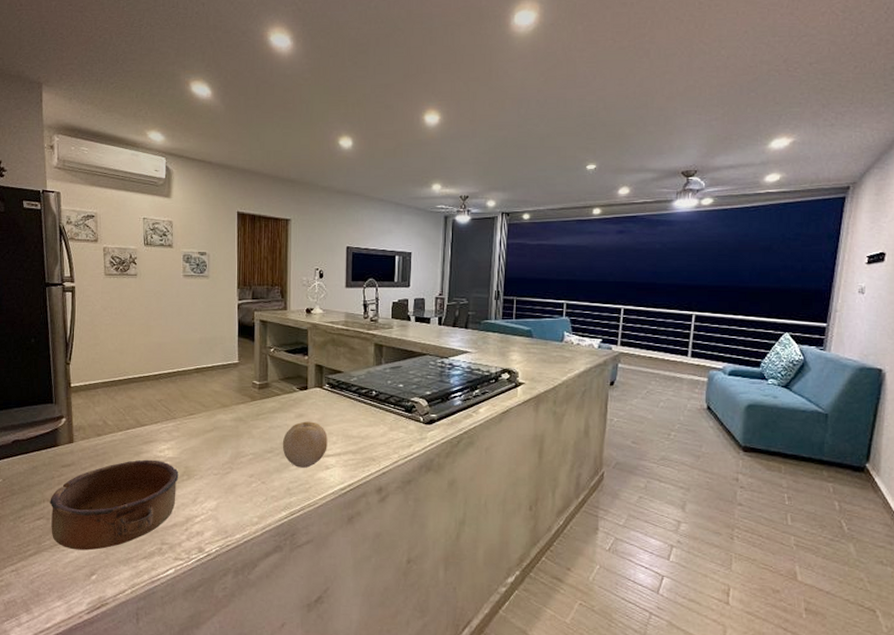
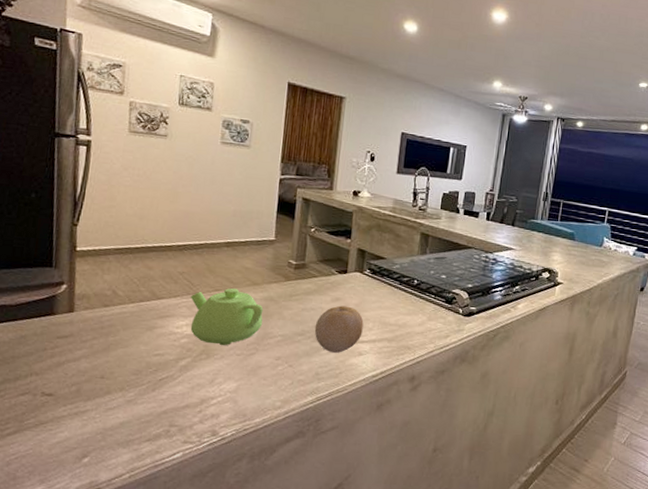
bowl: present [50,459,179,551] -> none [37,335,197,431]
teapot: none [169,412,234,466] -> present [190,288,264,345]

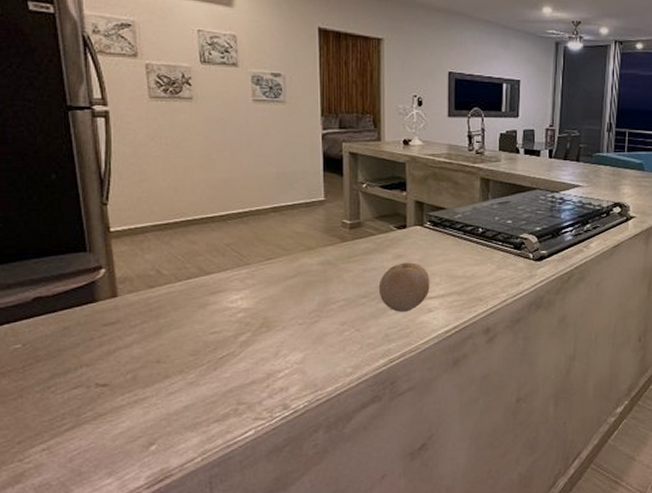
teapot: present [190,288,264,345] -> none [241,256,322,316]

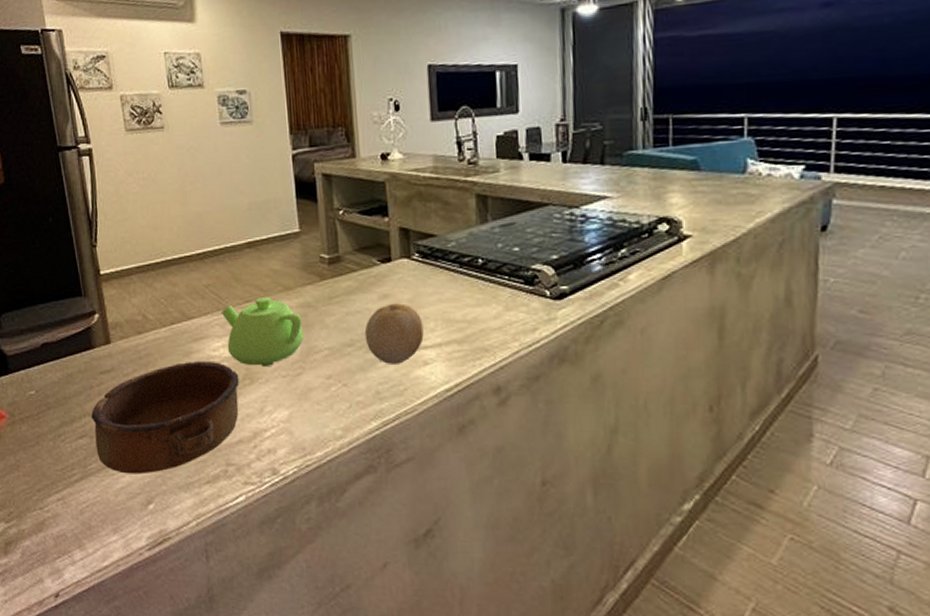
bowl: none [89,311,256,419] -> present [91,361,240,474]
teapot: none [241,256,322,316] -> present [221,297,304,366]

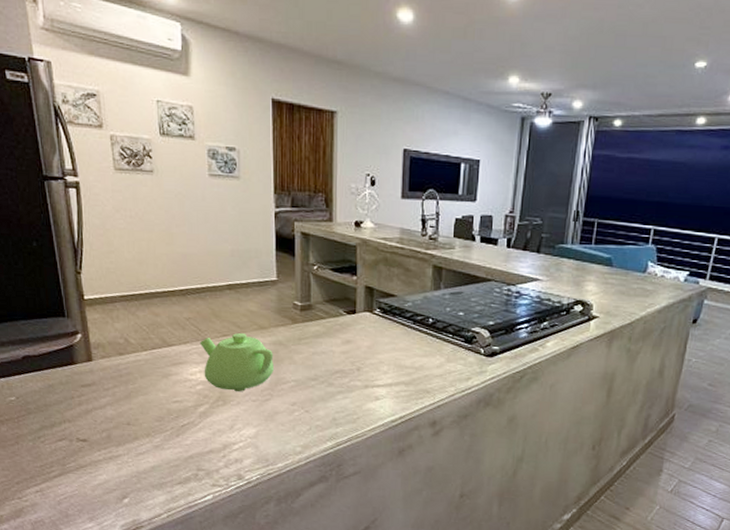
bowl: present [91,361,240,474] -> none [71,382,213,474]
fruit: present [364,303,424,364] -> none [327,348,378,398]

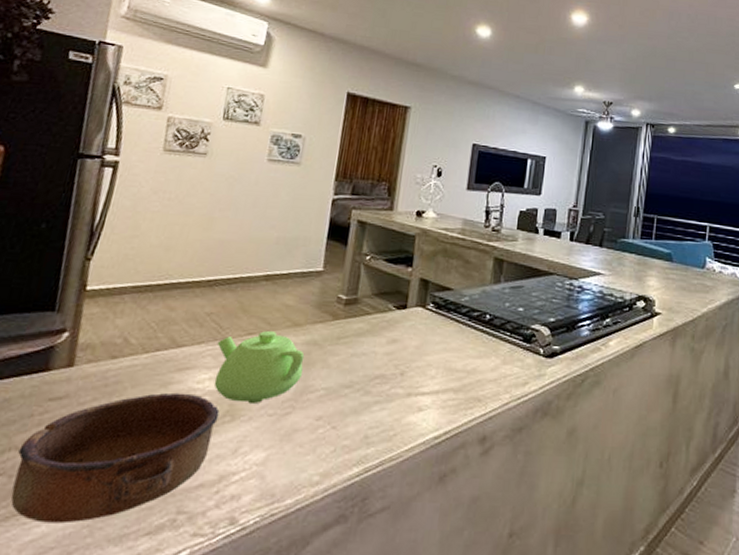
bowl: none [71,382,213,474] -> present [11,392,220,524]

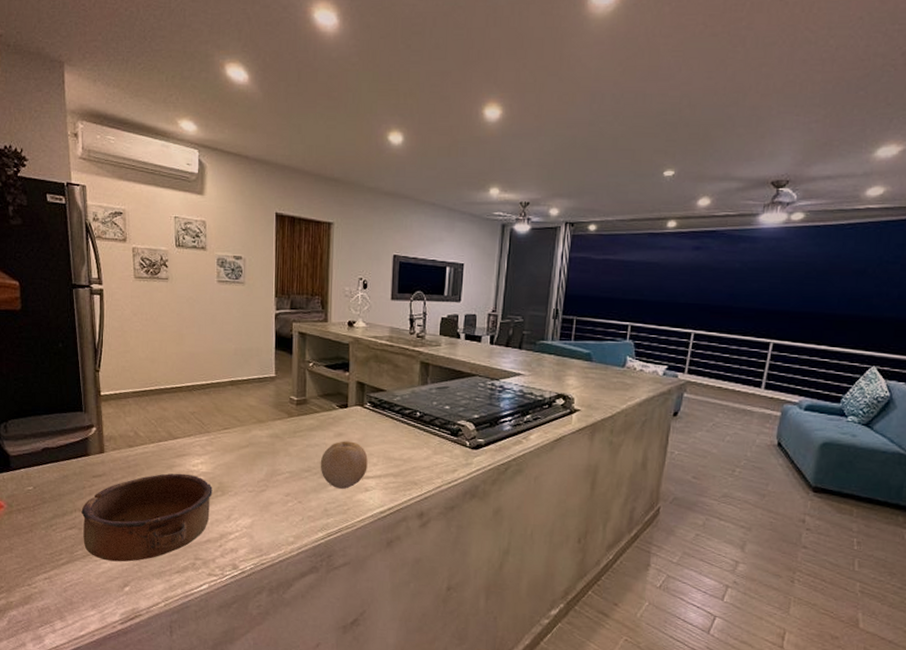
teapot: present [214,331,305,403] -> none [202,426,270,482]
fruit: none [365,348,425,409] -> present [320,441,368,489]

